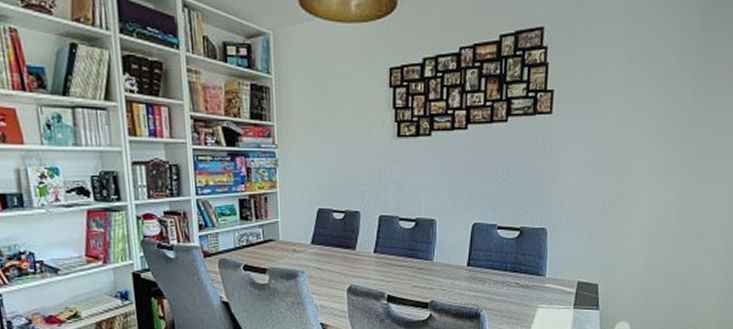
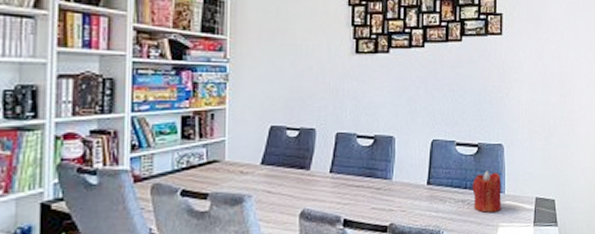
candle: none [512,254,543,294] -> present [472,171,501,213]

